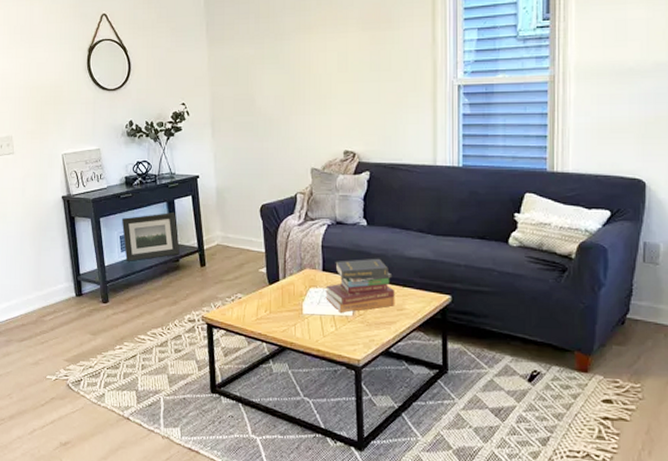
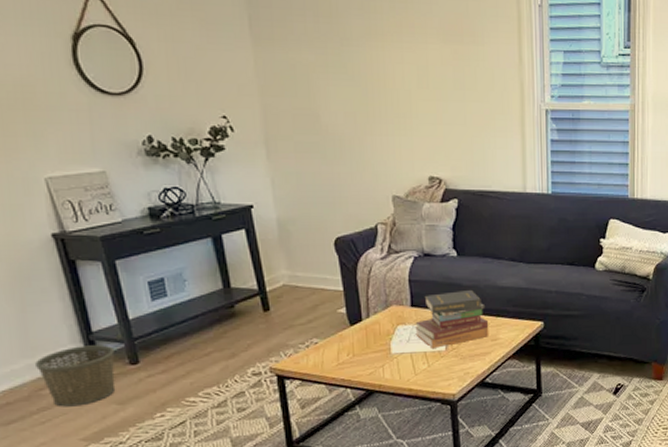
basket: none [43,284,93,333] -> present [36,345,116,407]
picture frame: present [121,213,180,261] -> none [148,250,234,312]

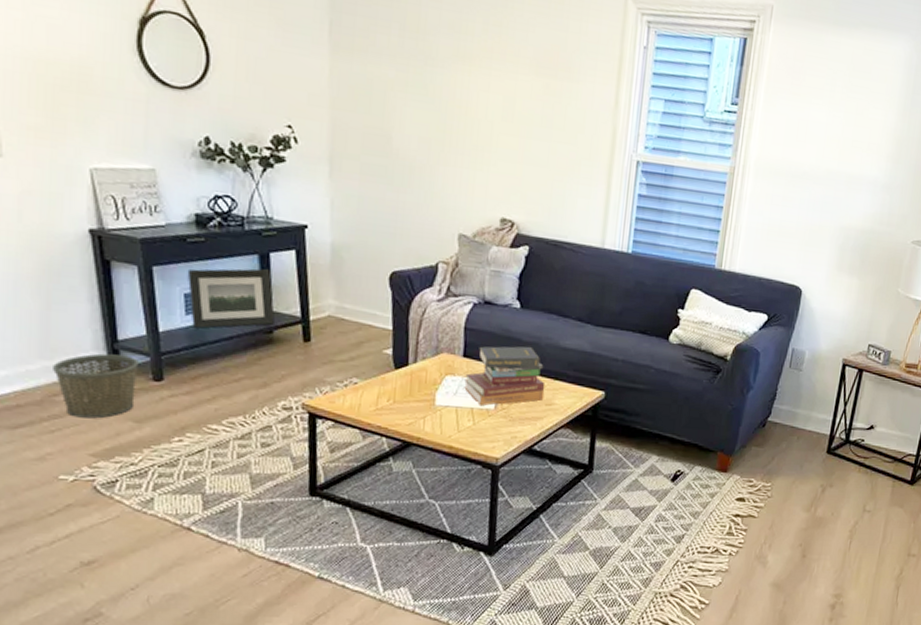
picture frame: none [148,250,234,312] -> present [187,268,274,329]

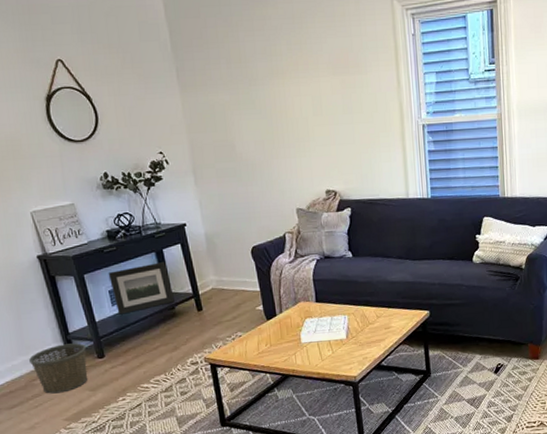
books: present [464,346,546,406] -> none [320,285,383,337]

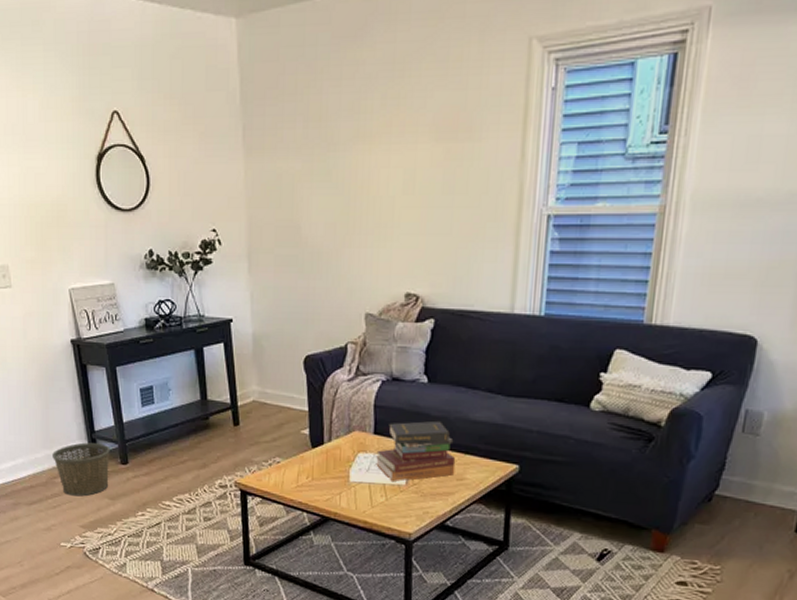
picture frame: present [108,262,175,315] -> none [141,362,209,418]
books: none [320,285,383,337] -> present [376,420,456,481]

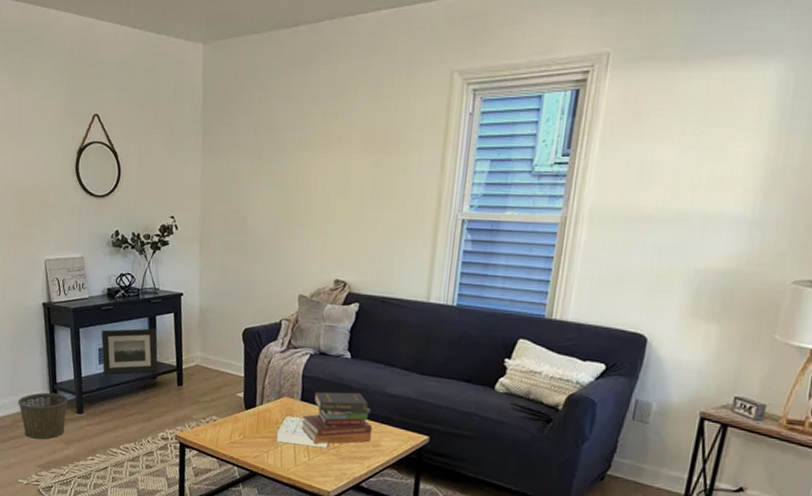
picture frame: none [141,362,209,418] -> present [101,328,158,375]

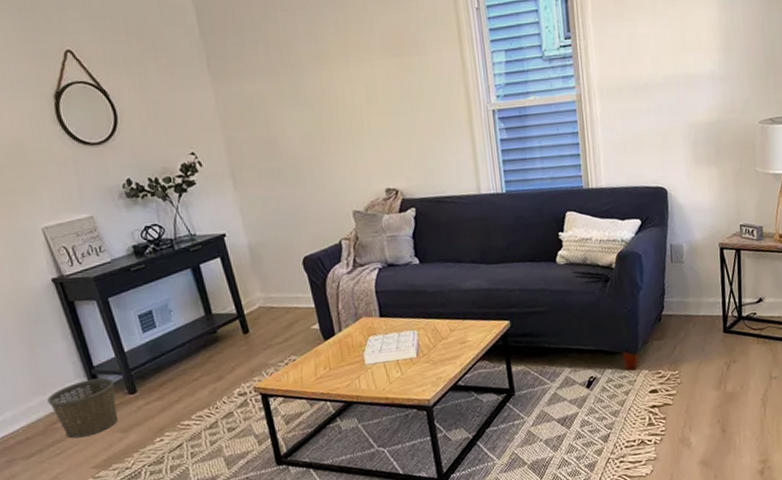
picture frame: present [101,328,158,375] -> none [136,279,216,342]
books: present [301,391,373,444] -> none [385,295,458,356]

